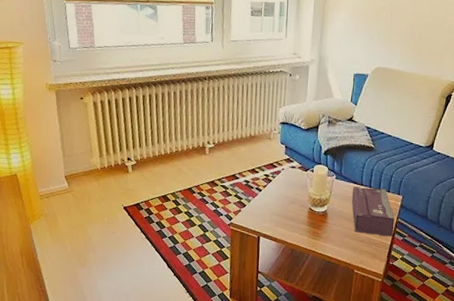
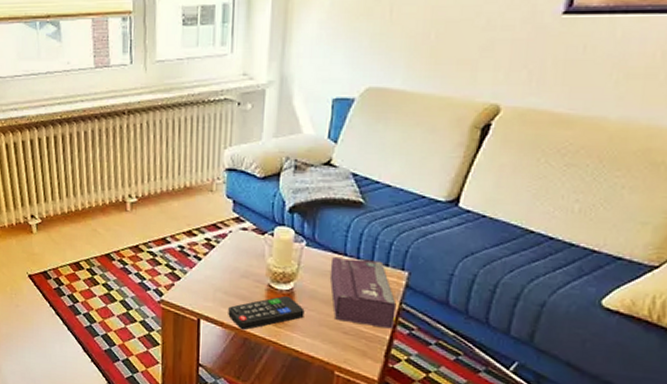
remote control: none [280,216,334,243] -> present [228,295,305,330]

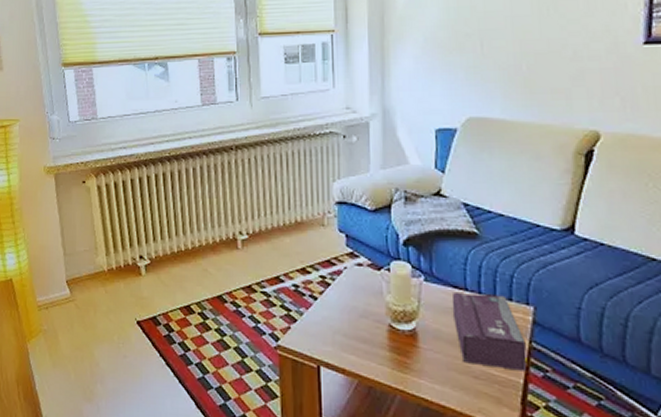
remote control: present [228,295,305,330] -> none [349,336,430,378]

